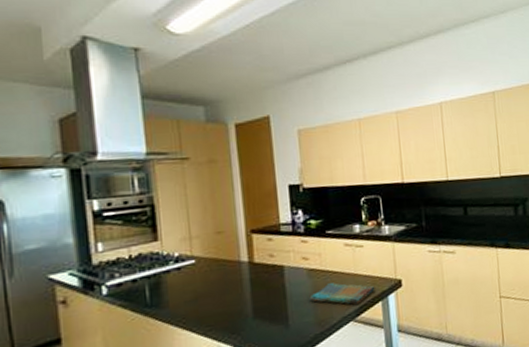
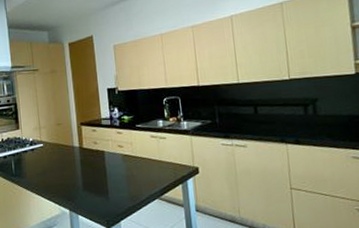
dish towel: present [309,283,375,305] -> none [124,167,176,185]

